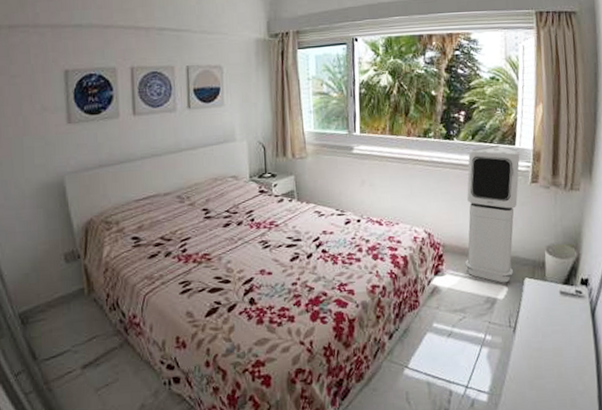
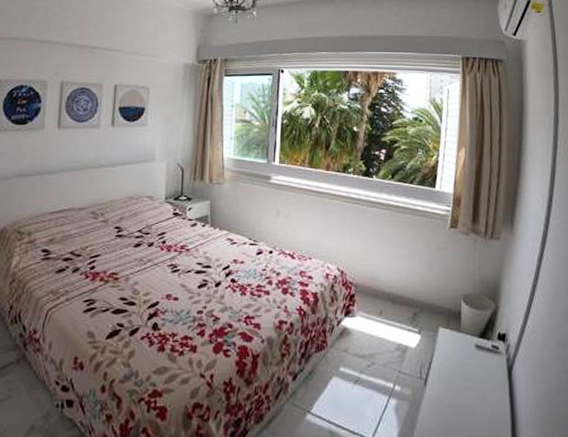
air purifier: present [465,145,520,283] -> none [377,186,440,331]

